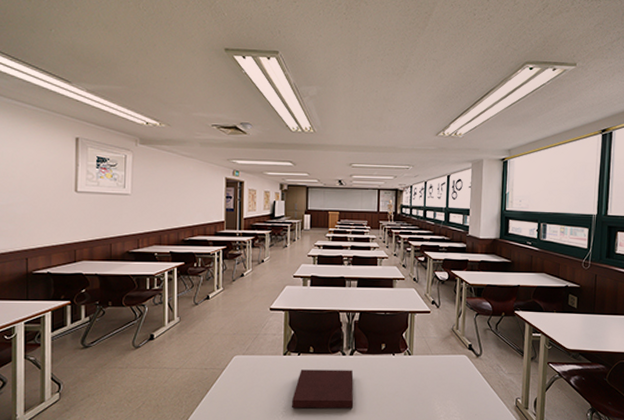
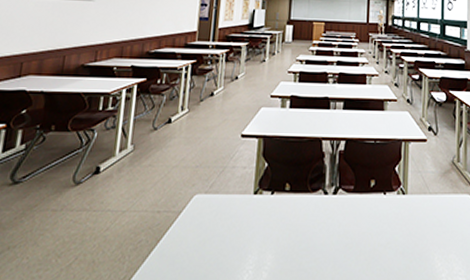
notebook: present [291,370,354,409] -> none [259,213,337,266]

